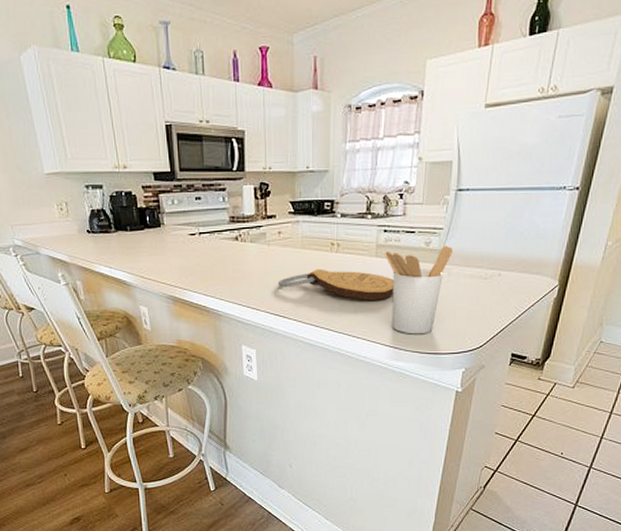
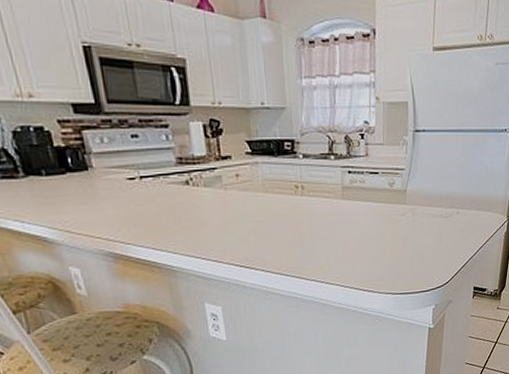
cutting board: present [278,269,394,300] -> none [241,213,363,245]
utensil holder: present [385,245,453,334] -> none [351,185,415,276]

